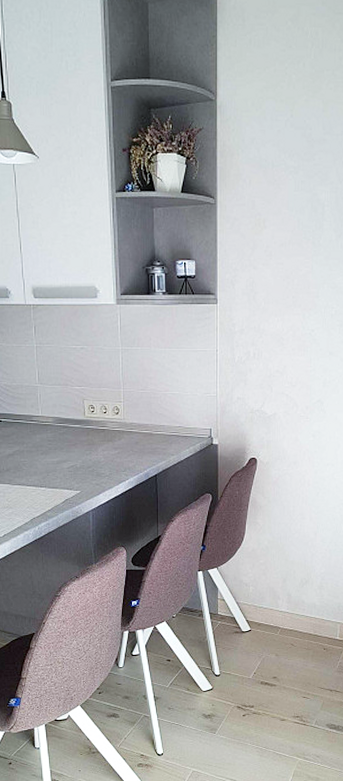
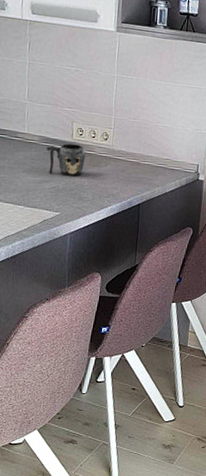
mug: none [62,422,99,453] -> present [47,143,85,177]

